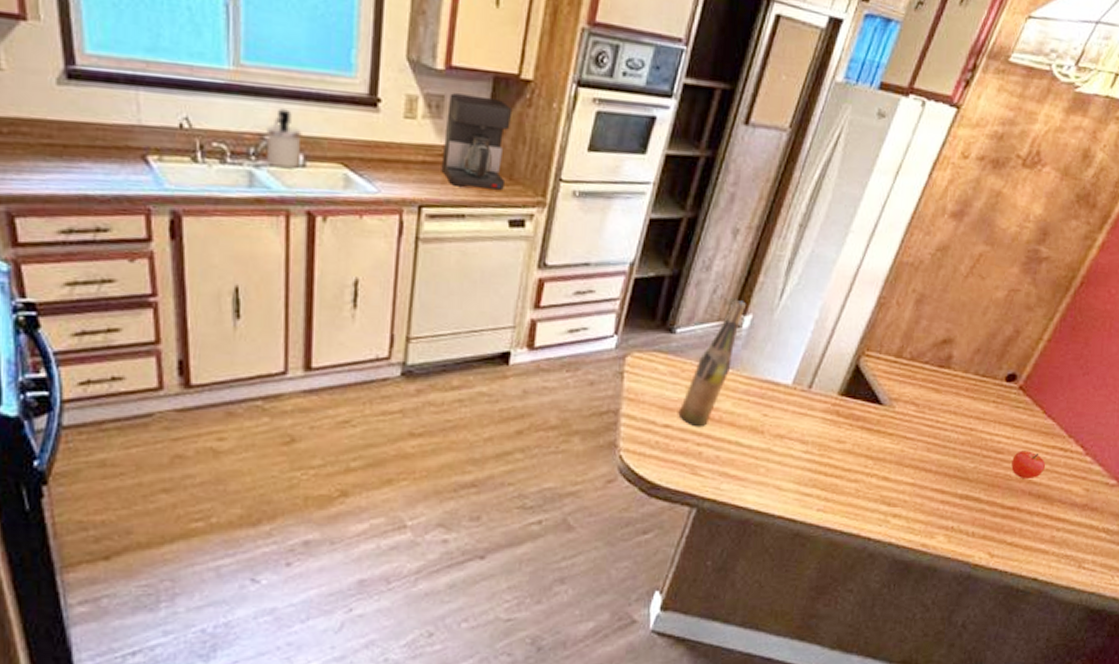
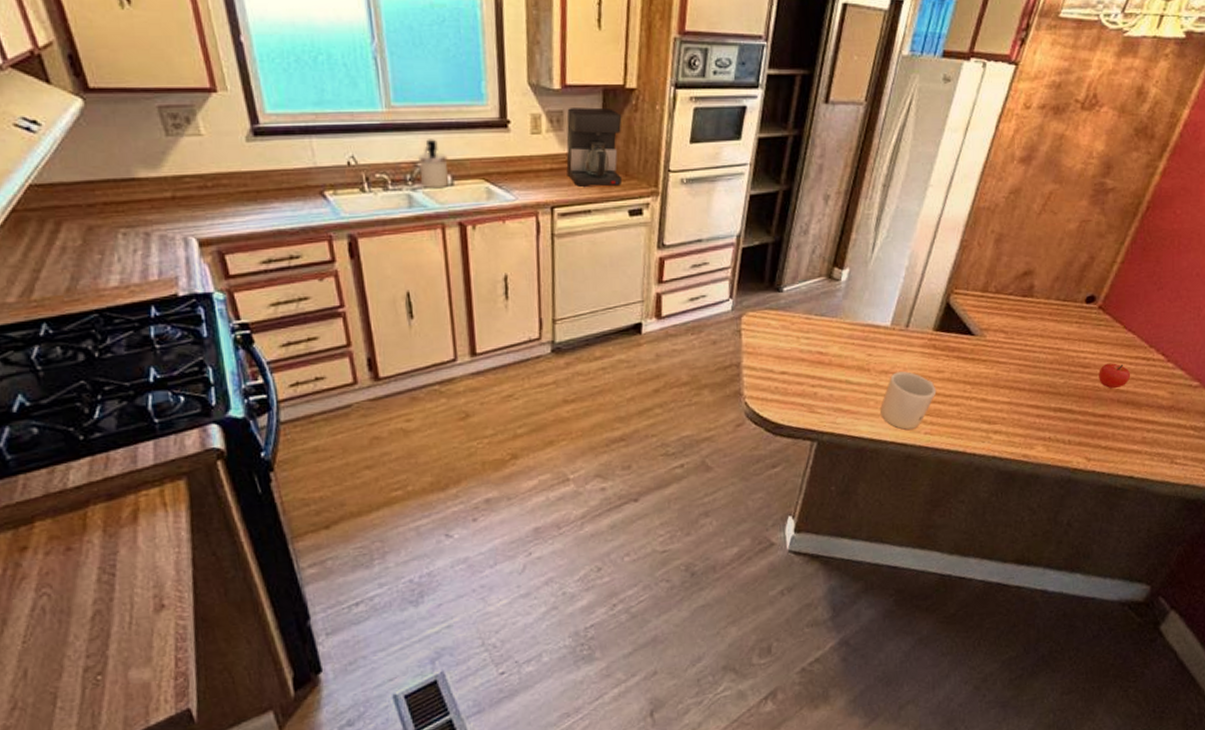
wine bottle: present [678,299,747,426] -> none [792,256,843,370]
mug: none [771,438,835,504] -> present [880,371,937,430]

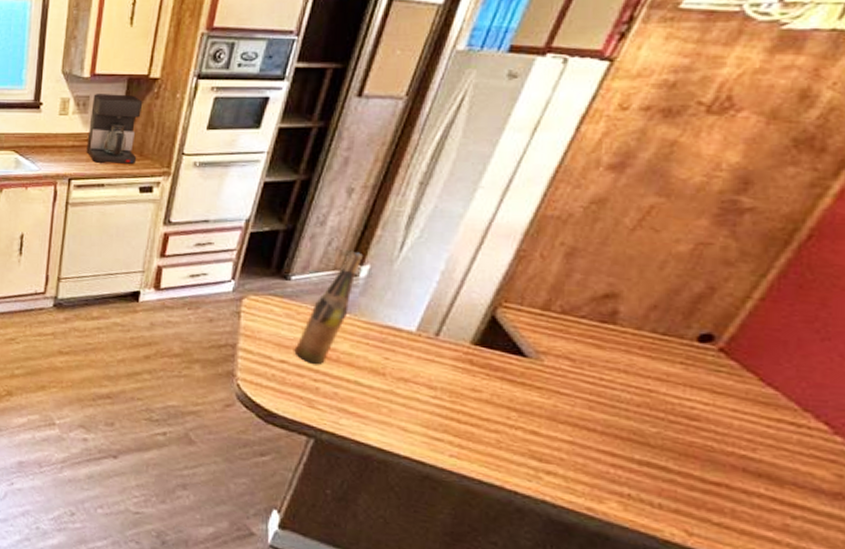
wine bottle: none [792,256,843,370] -> present [294,250,364,364]
mug: present [880,371,937,430] -> none [394,382,470,448]
fruit: present [1099,363,1131,389] -> none [713,420,768,455]

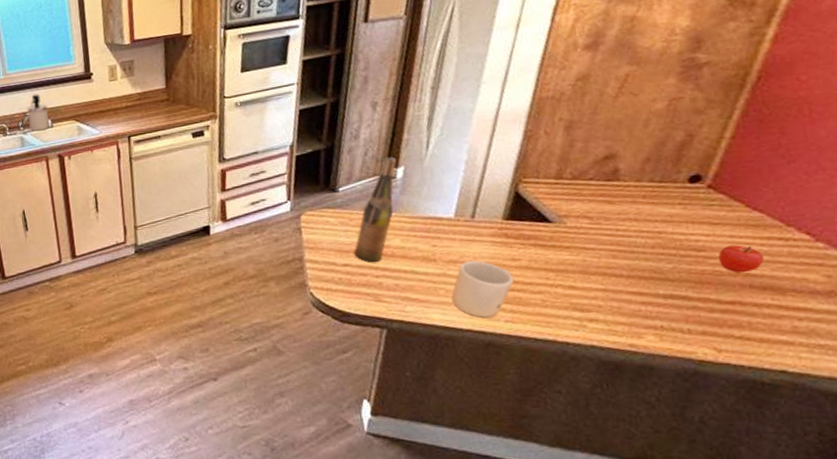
coffee maker: present [86,94,143,165] -> none [136,53,185,118]
mug: none [394,382,470,448] -> present [452,260,514,318]
fruit: none [713,420,768,455] -> present [718,245,765,273]

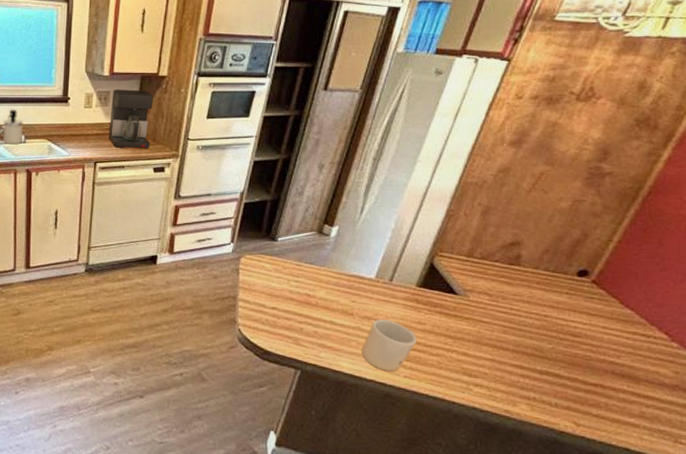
coffee maker: none [136,53,185,118] -> present [108,89,154,149]
wine bottle: present [354,156,397,262] -> none [282,215,334,309]
fruit: present [718,245,765,273] -> none [591,335,628,361]

